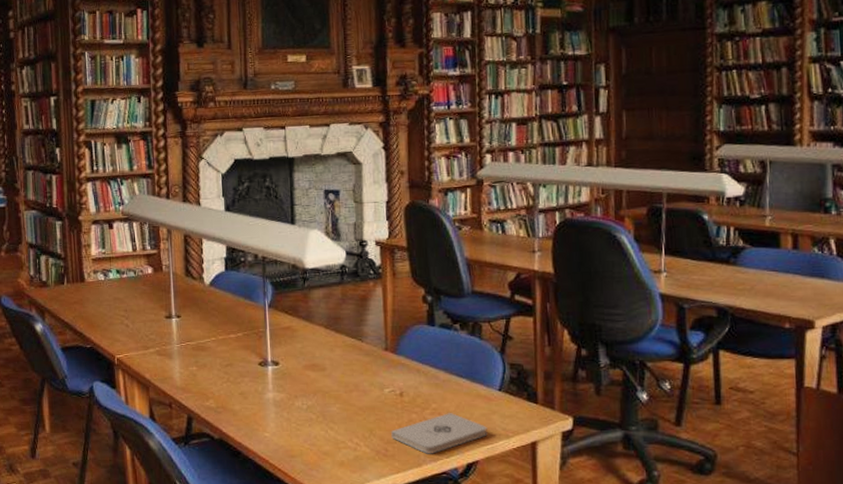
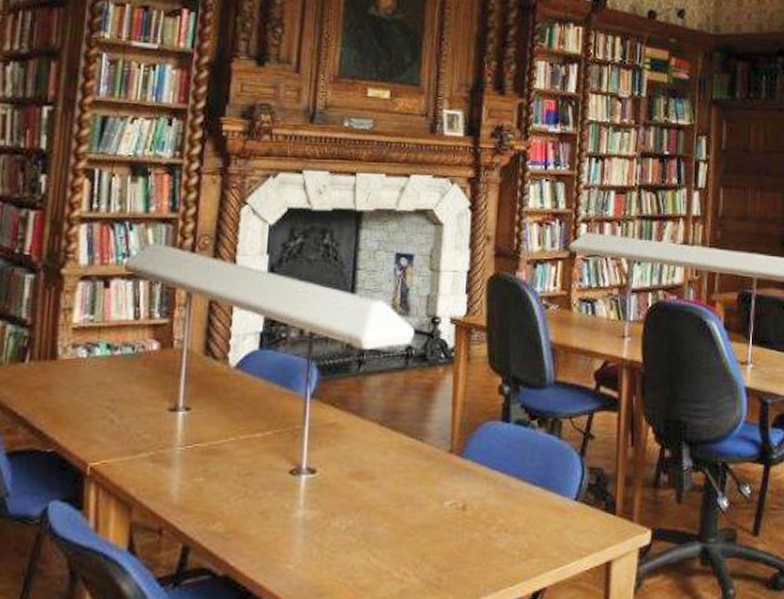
notepad: present [391,413,488,454] -> none [447,529,559,583]

